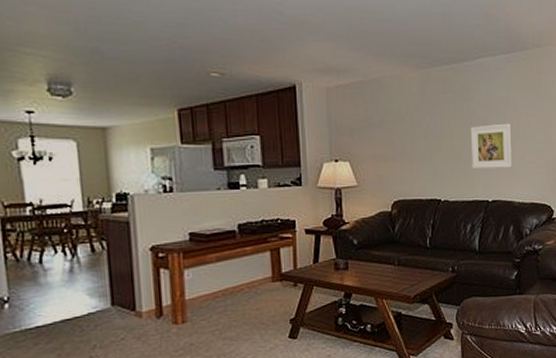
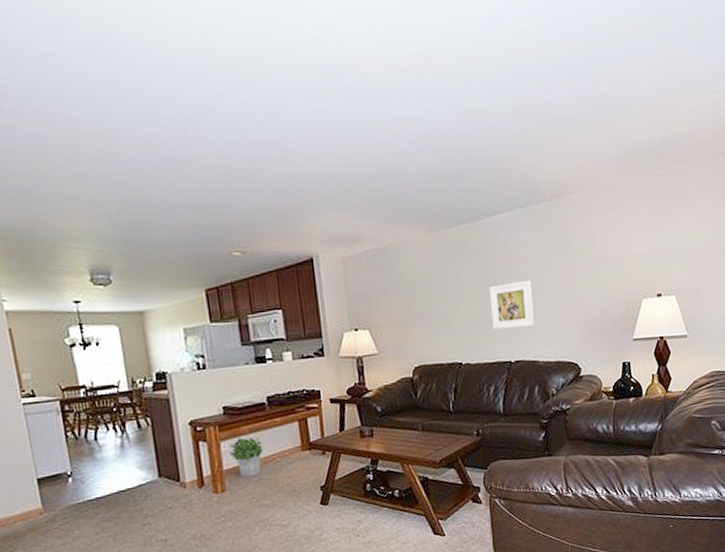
potted plant: none [192,266,231,308] -> present [229,438,263,477]

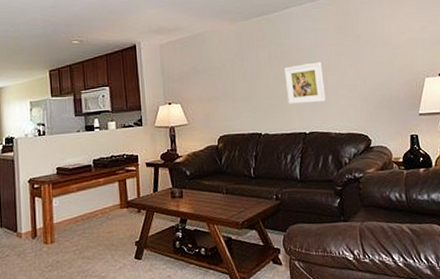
potted plant: present [229,438,263,477] -> none [59,195,88,230]

